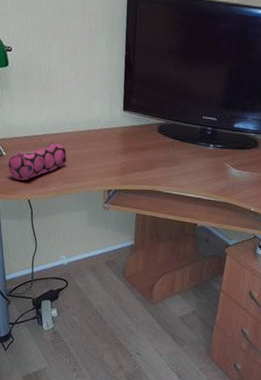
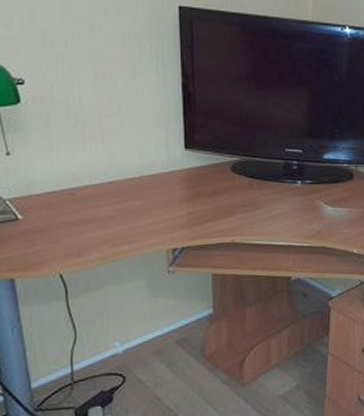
pencil case: present [7,142,67,181] -> none [26,196,113,250]

